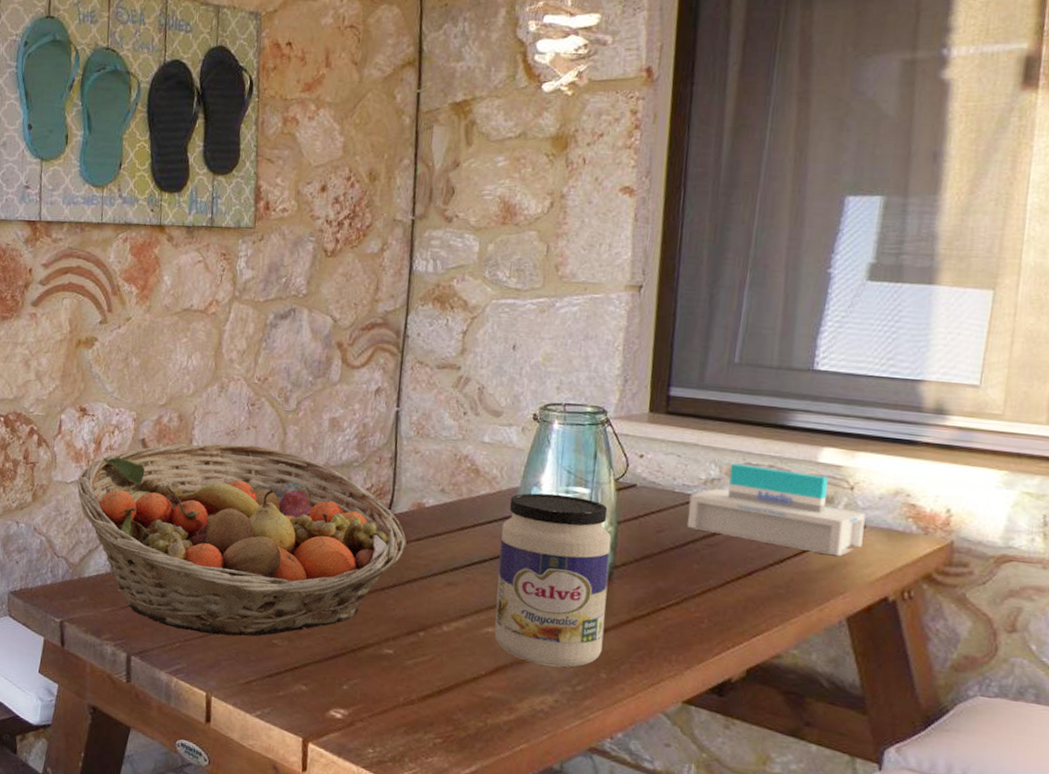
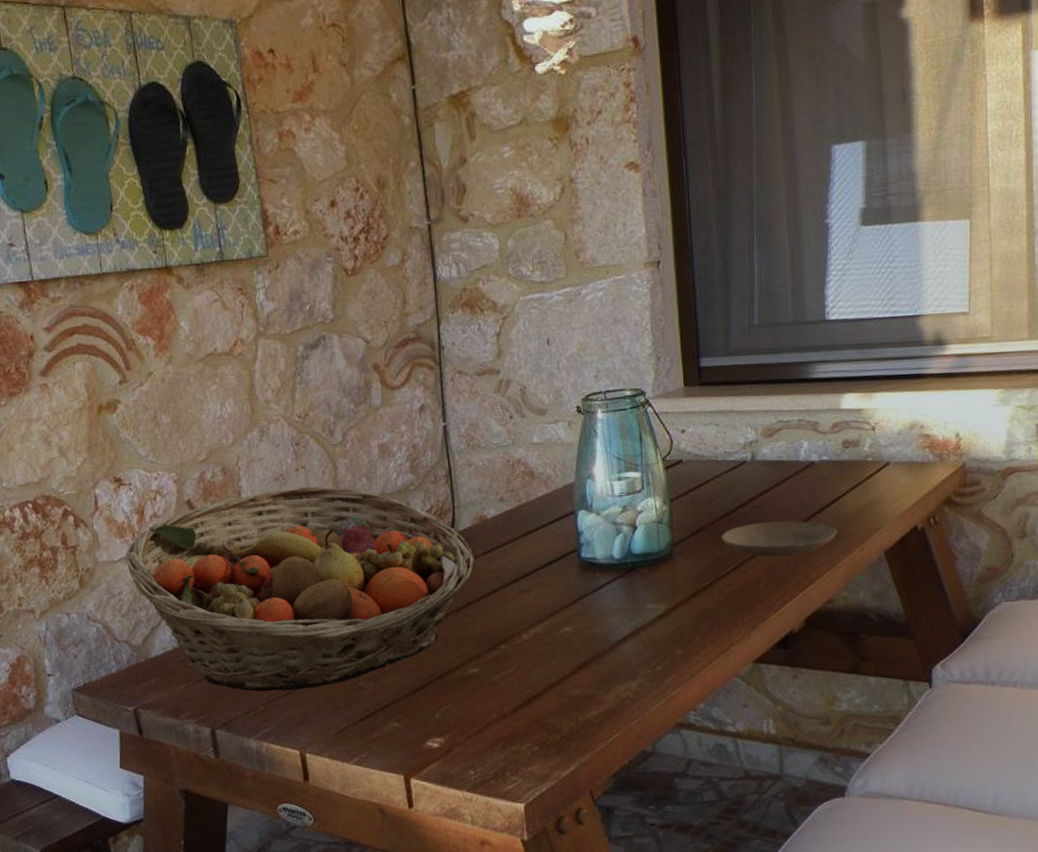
jar: present [494,493,612,667] -> none [563,482,674,653]
plate: none [665,561,796,603] -> present [720,520,837,557]
tissue box: present [687,463,866,557] -> none [732,421,889,497]

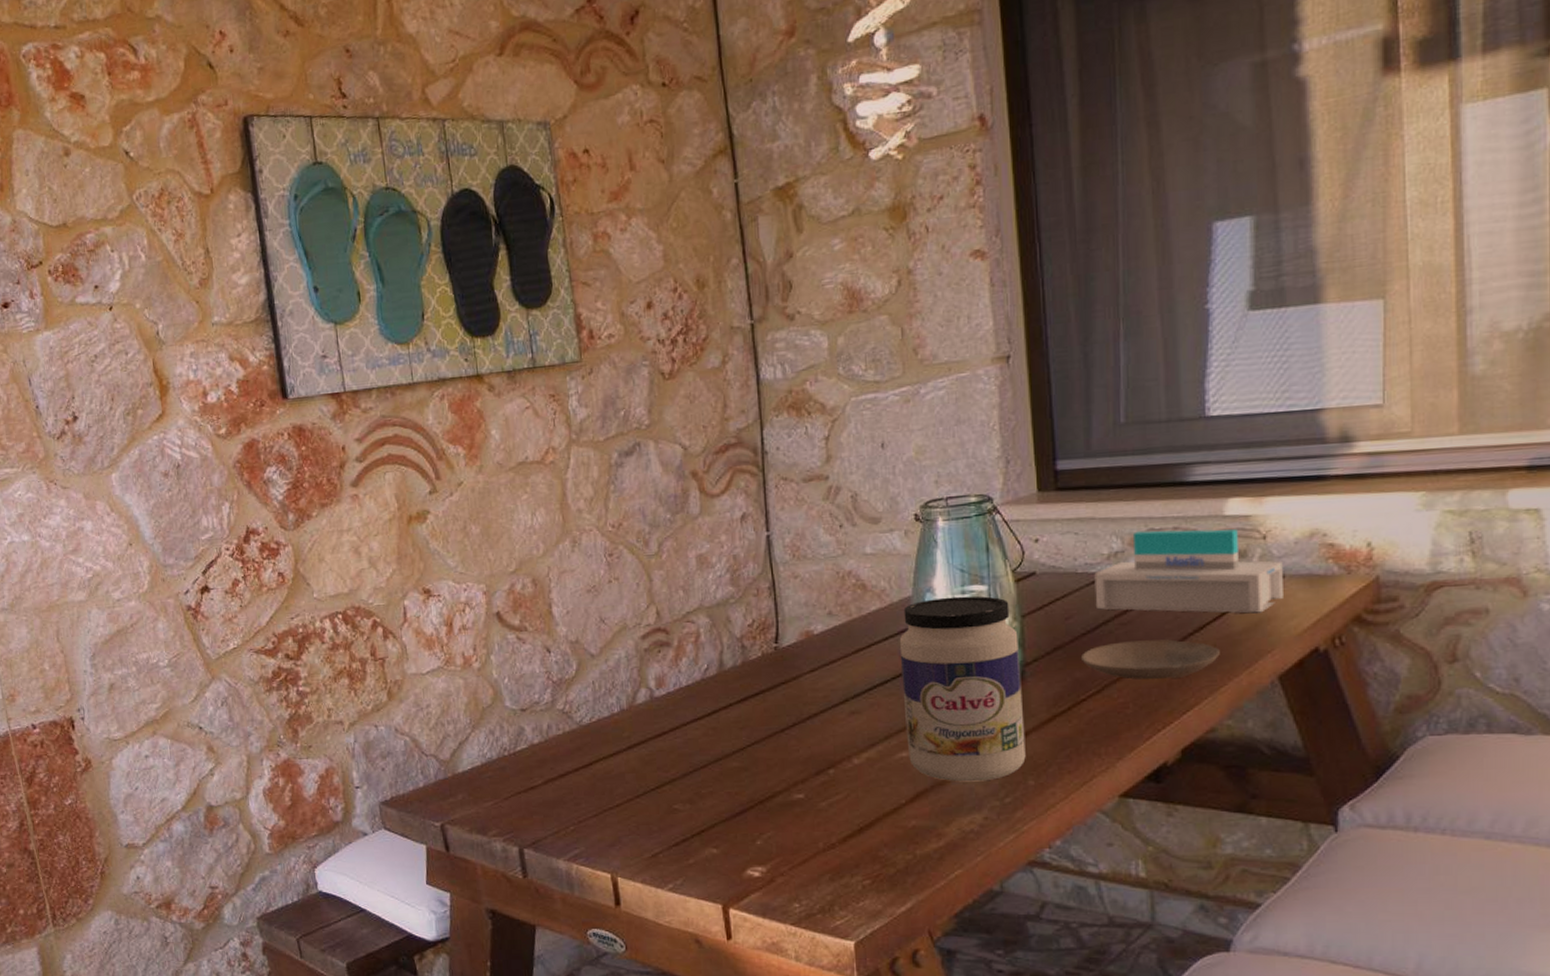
fruit basket: present [125,485,476,692] -> none [433,598,801,812]
jar: none [563,482,674,653] -> present [899,595,1026,782]
tissue box: none [732,421,889,497] -> present [1094,529,1283,614]

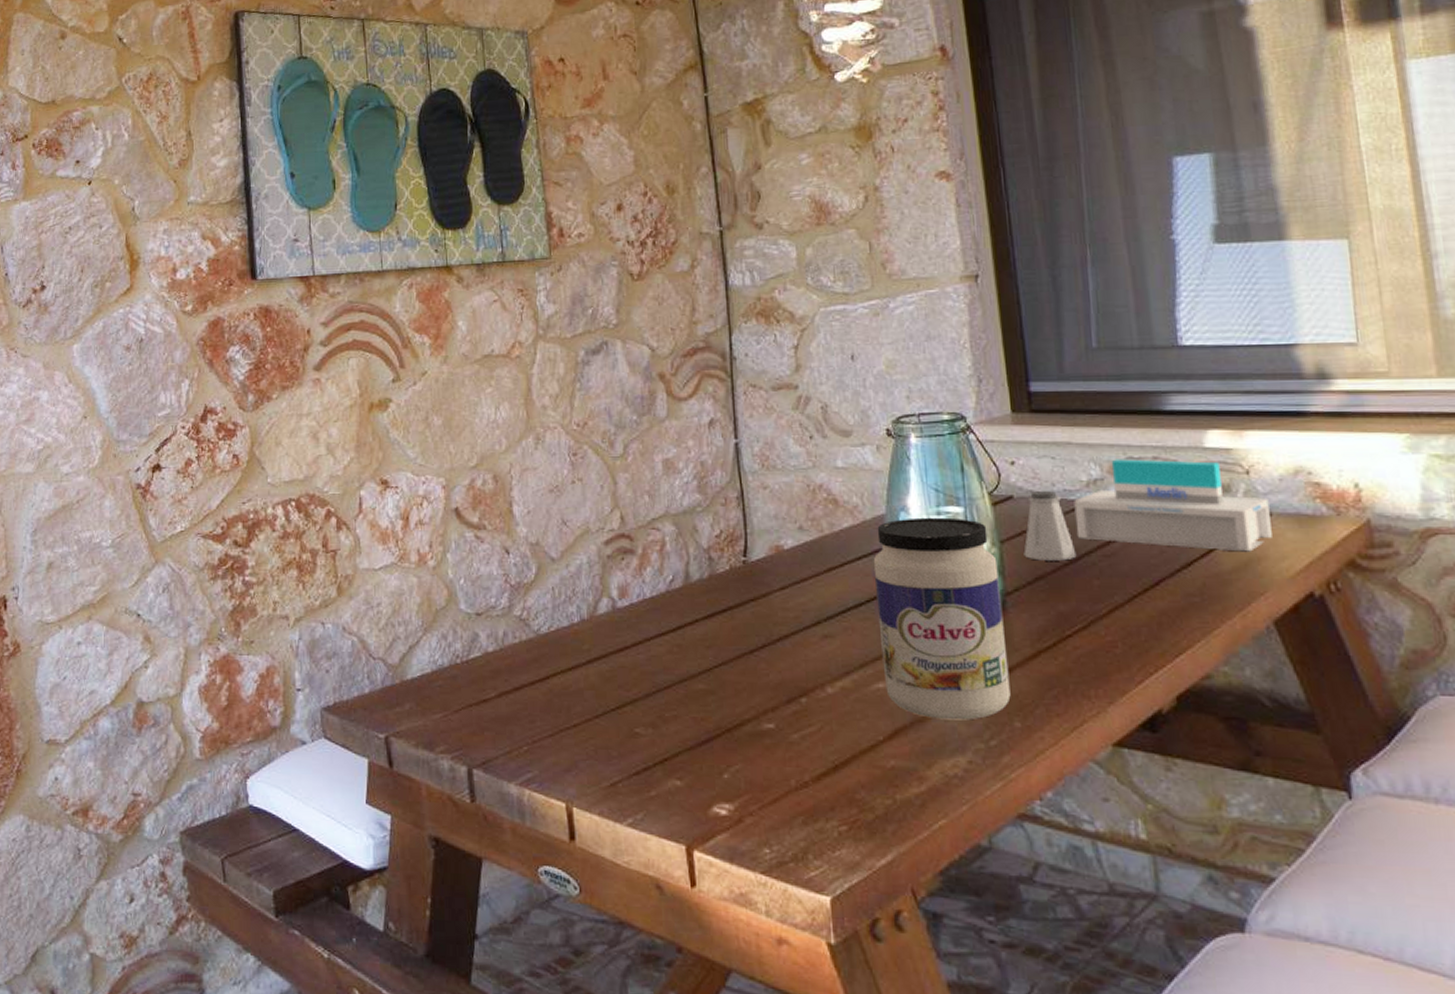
saltshaker: none [1044,565,1094,632] -> present [1023,491,1077,561]
plate: present [1080,639,1220,680] -> none [1063,575,1210,618]

